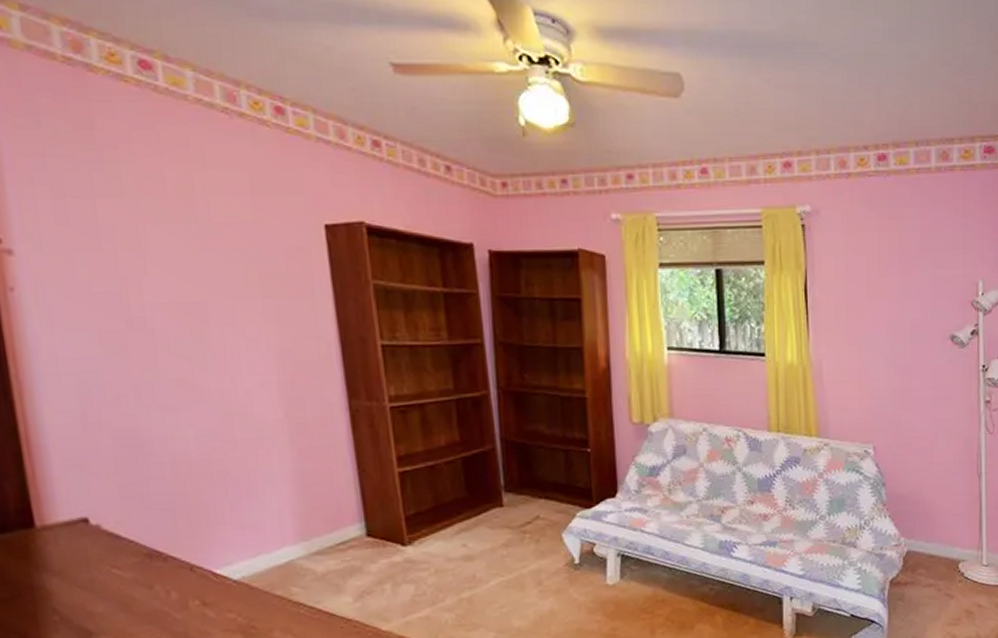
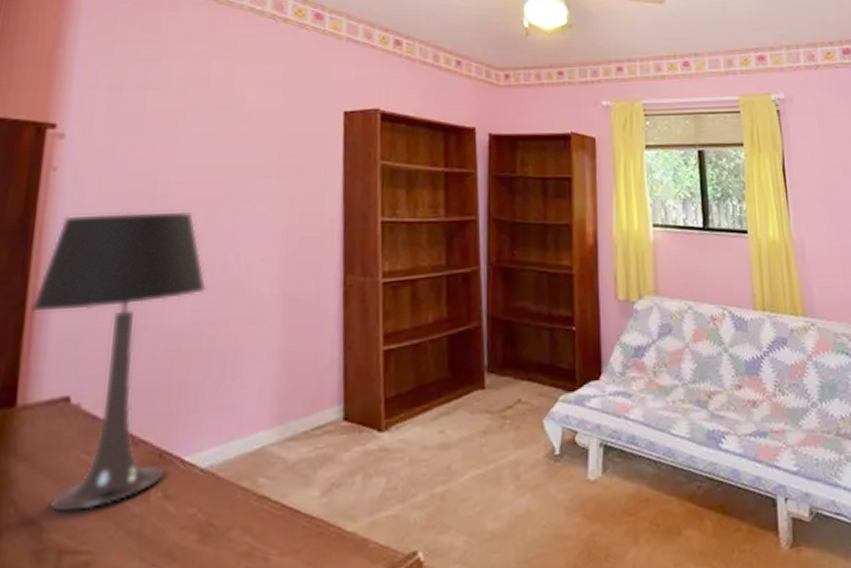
table lamp: none [24,335,206,618] -> present [31,211,207,512]

